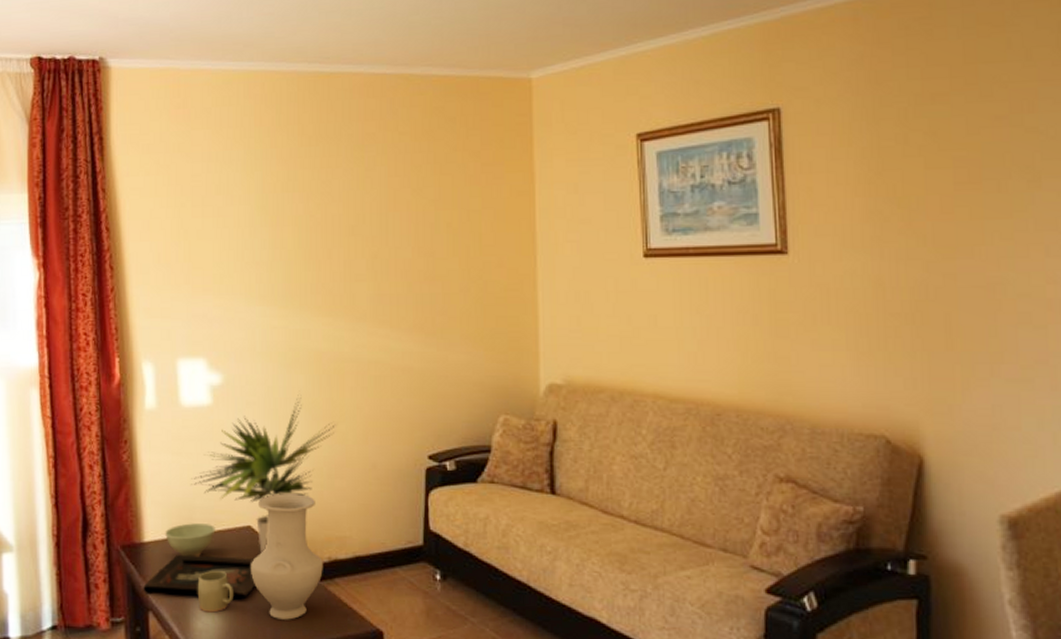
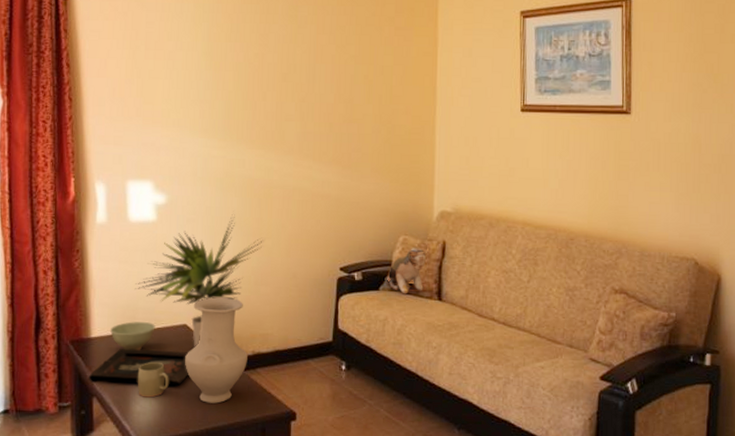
plush toy: none [483,428,537,487] -> present [384,247,430,294]

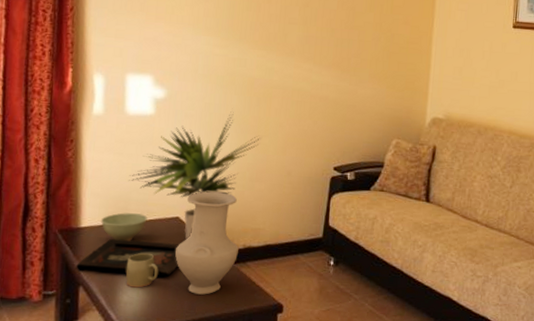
plush toy: present [384,247,430,294] -> none [376,150,421,195]

